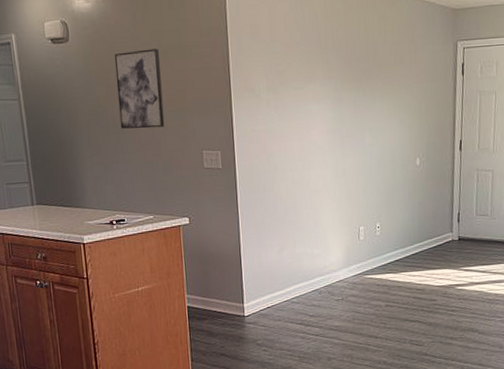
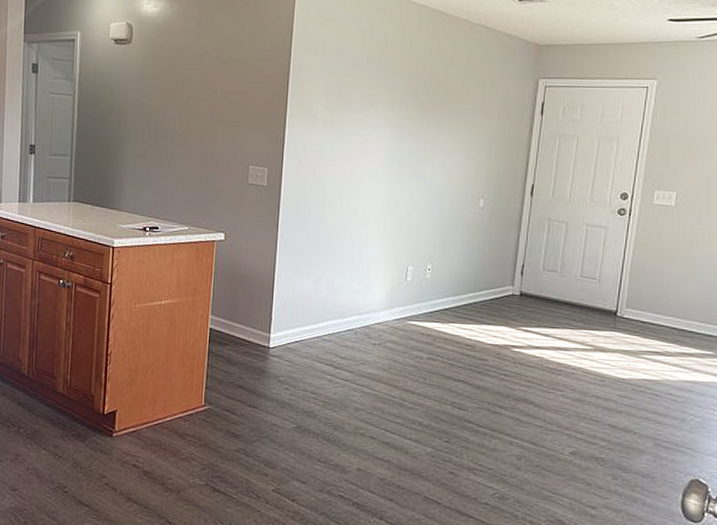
wall art: present [114,48,165,129] -> none [169,57,220,137]

